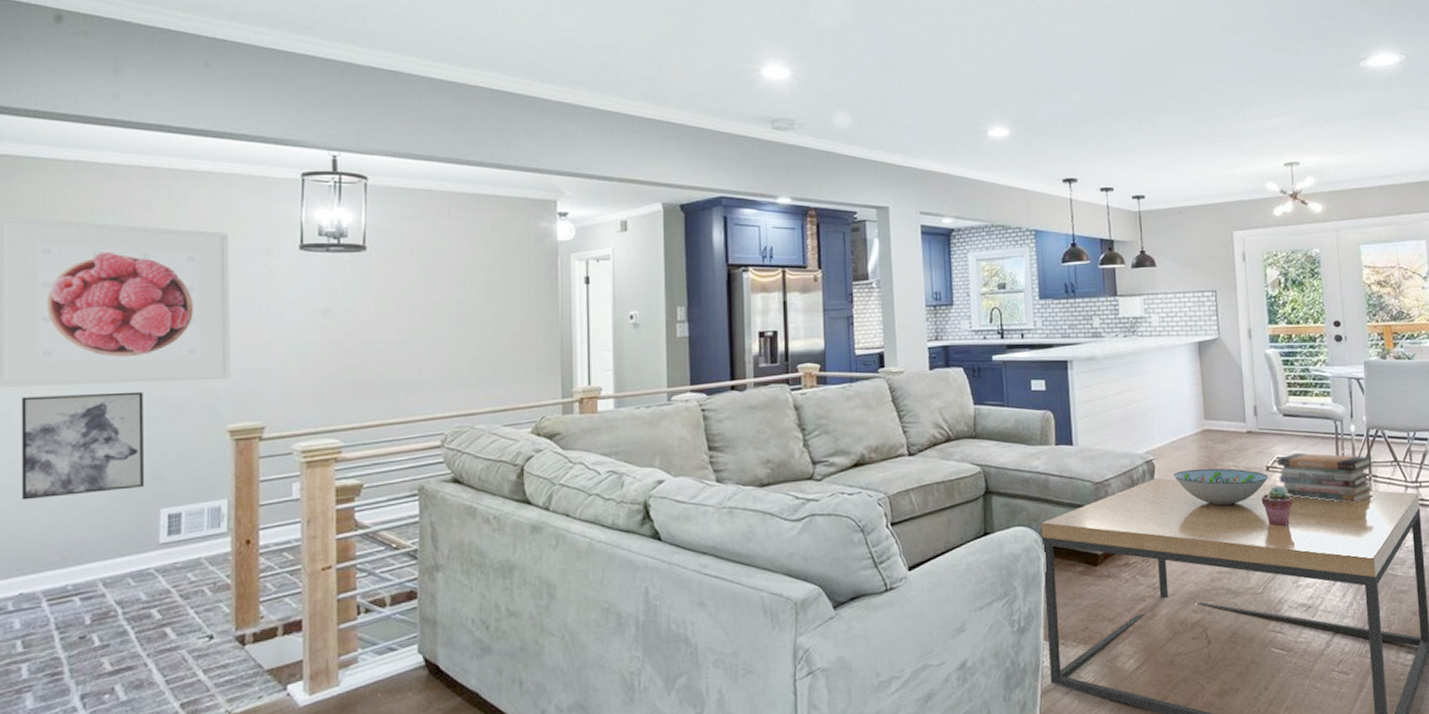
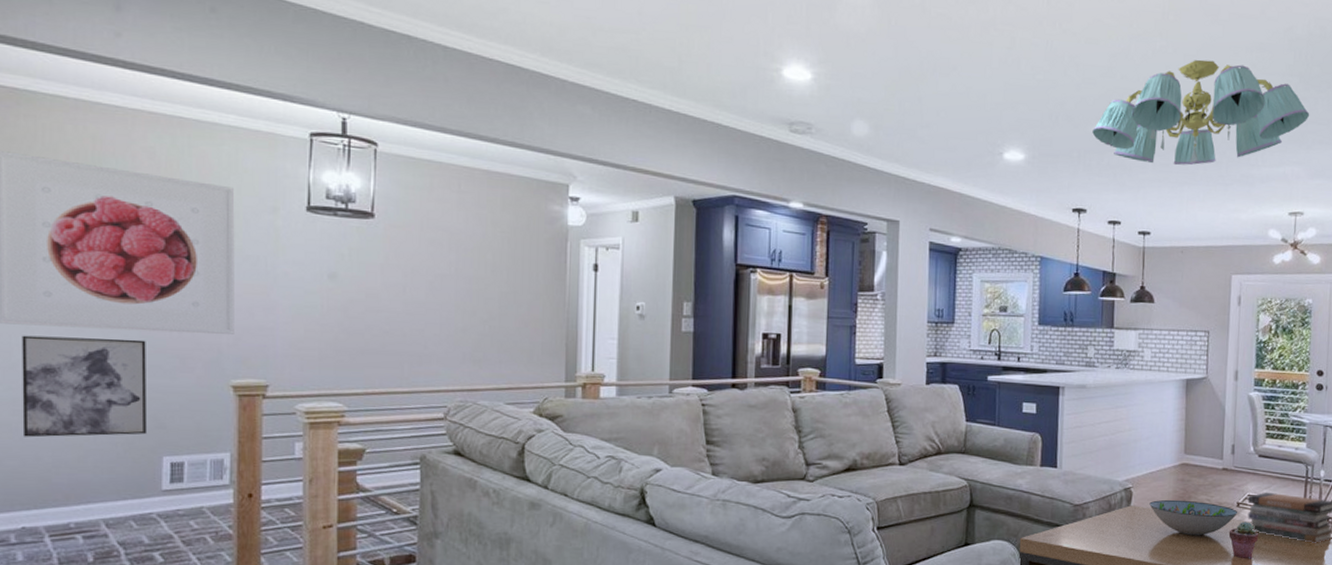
chandelier: none [1075,21,1294,128] -> present [1092,59,1310,166]

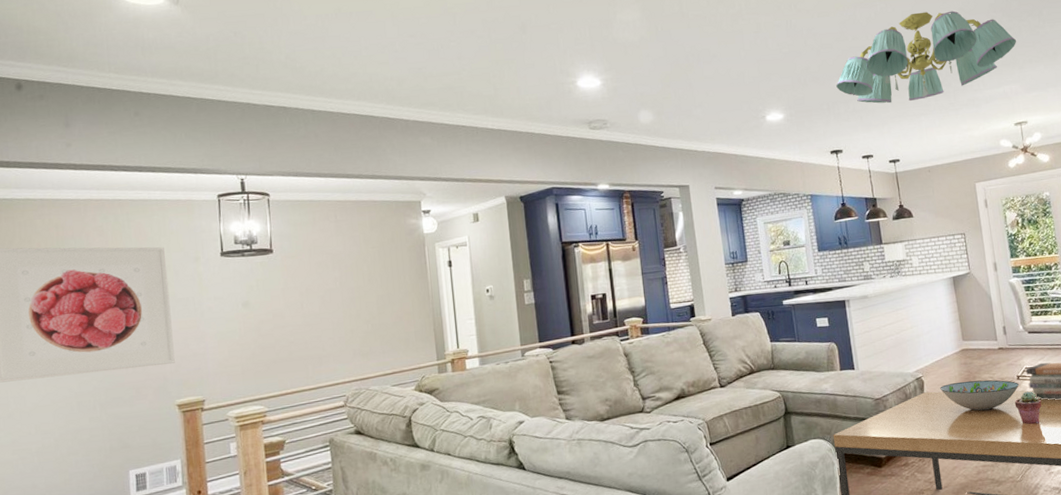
wall art: present [22,335,148,438] -> none [15,378,116,471]

